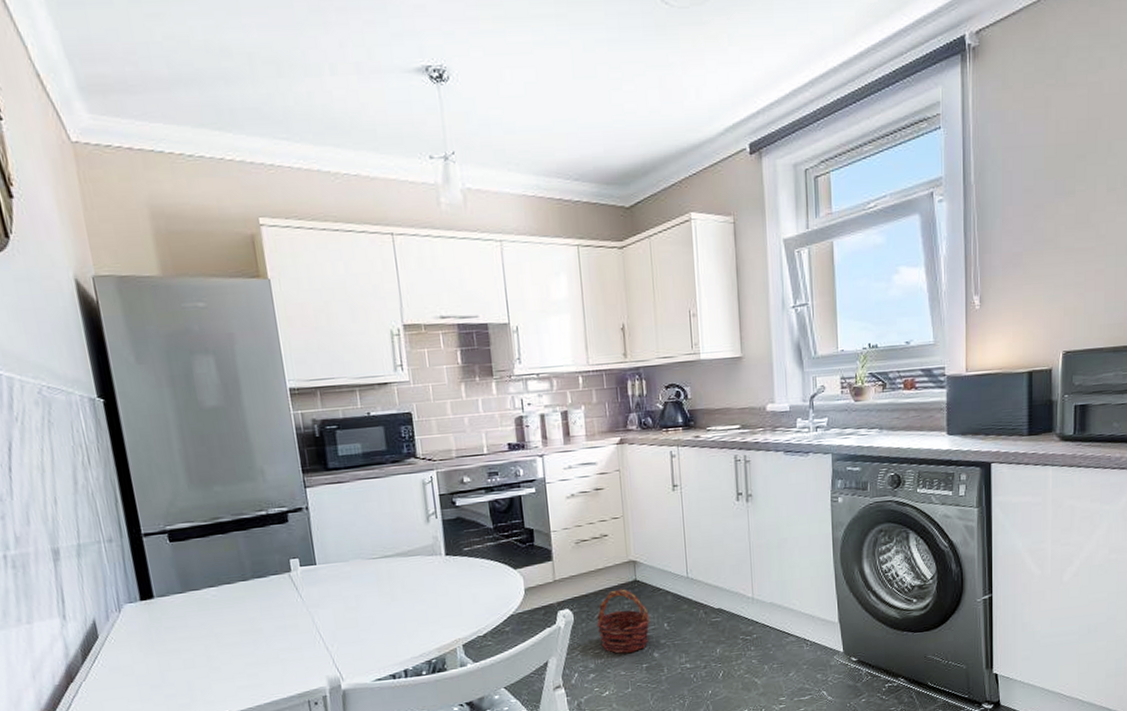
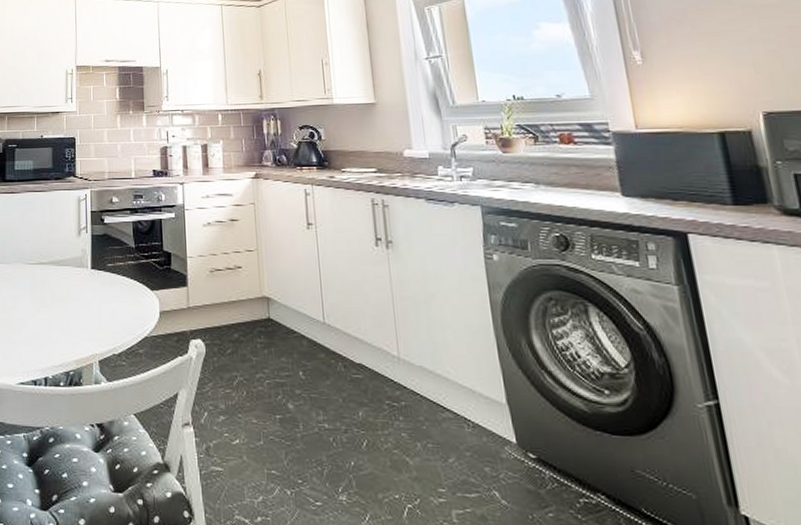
basket: present [596,589,650,654] -> none [228,326,284,399]

